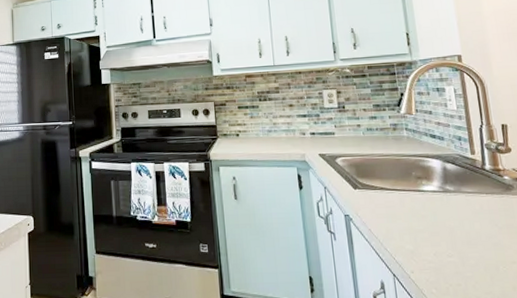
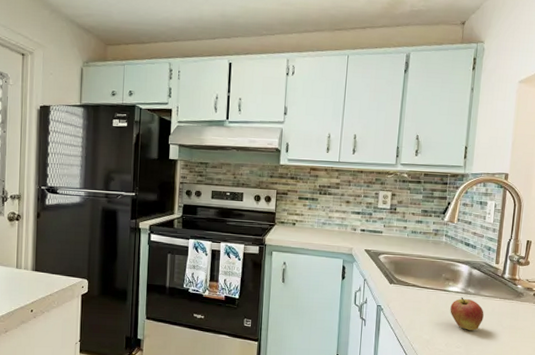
fruit: none [429,196,473,235] -> present [450,297,484,331]

